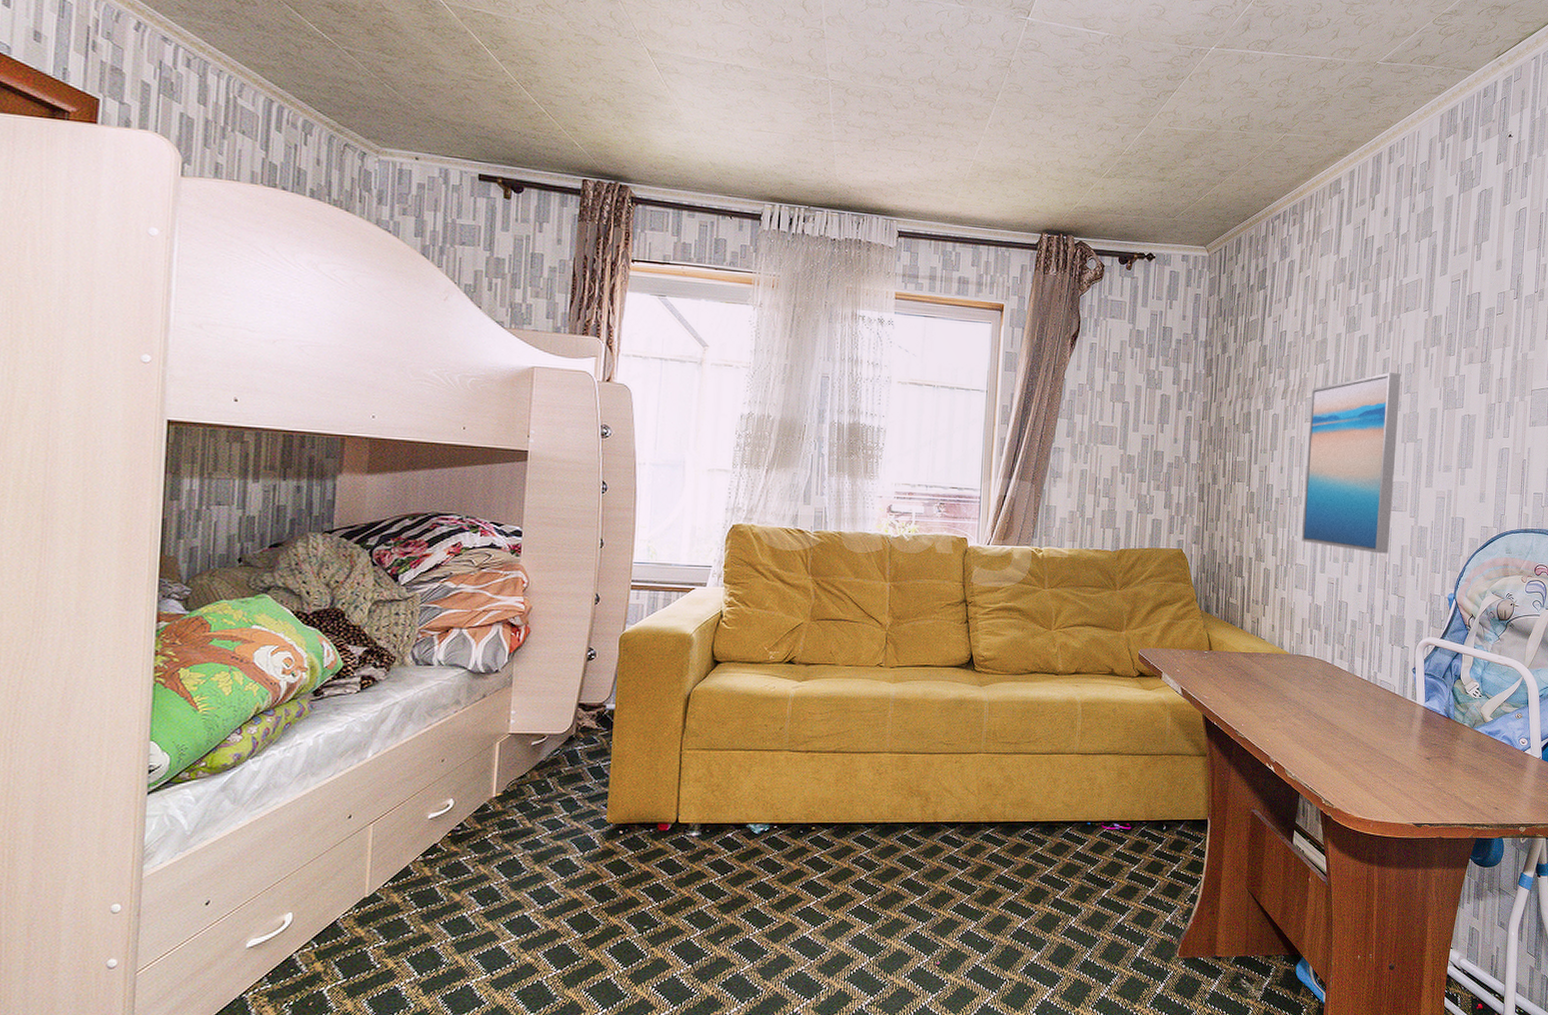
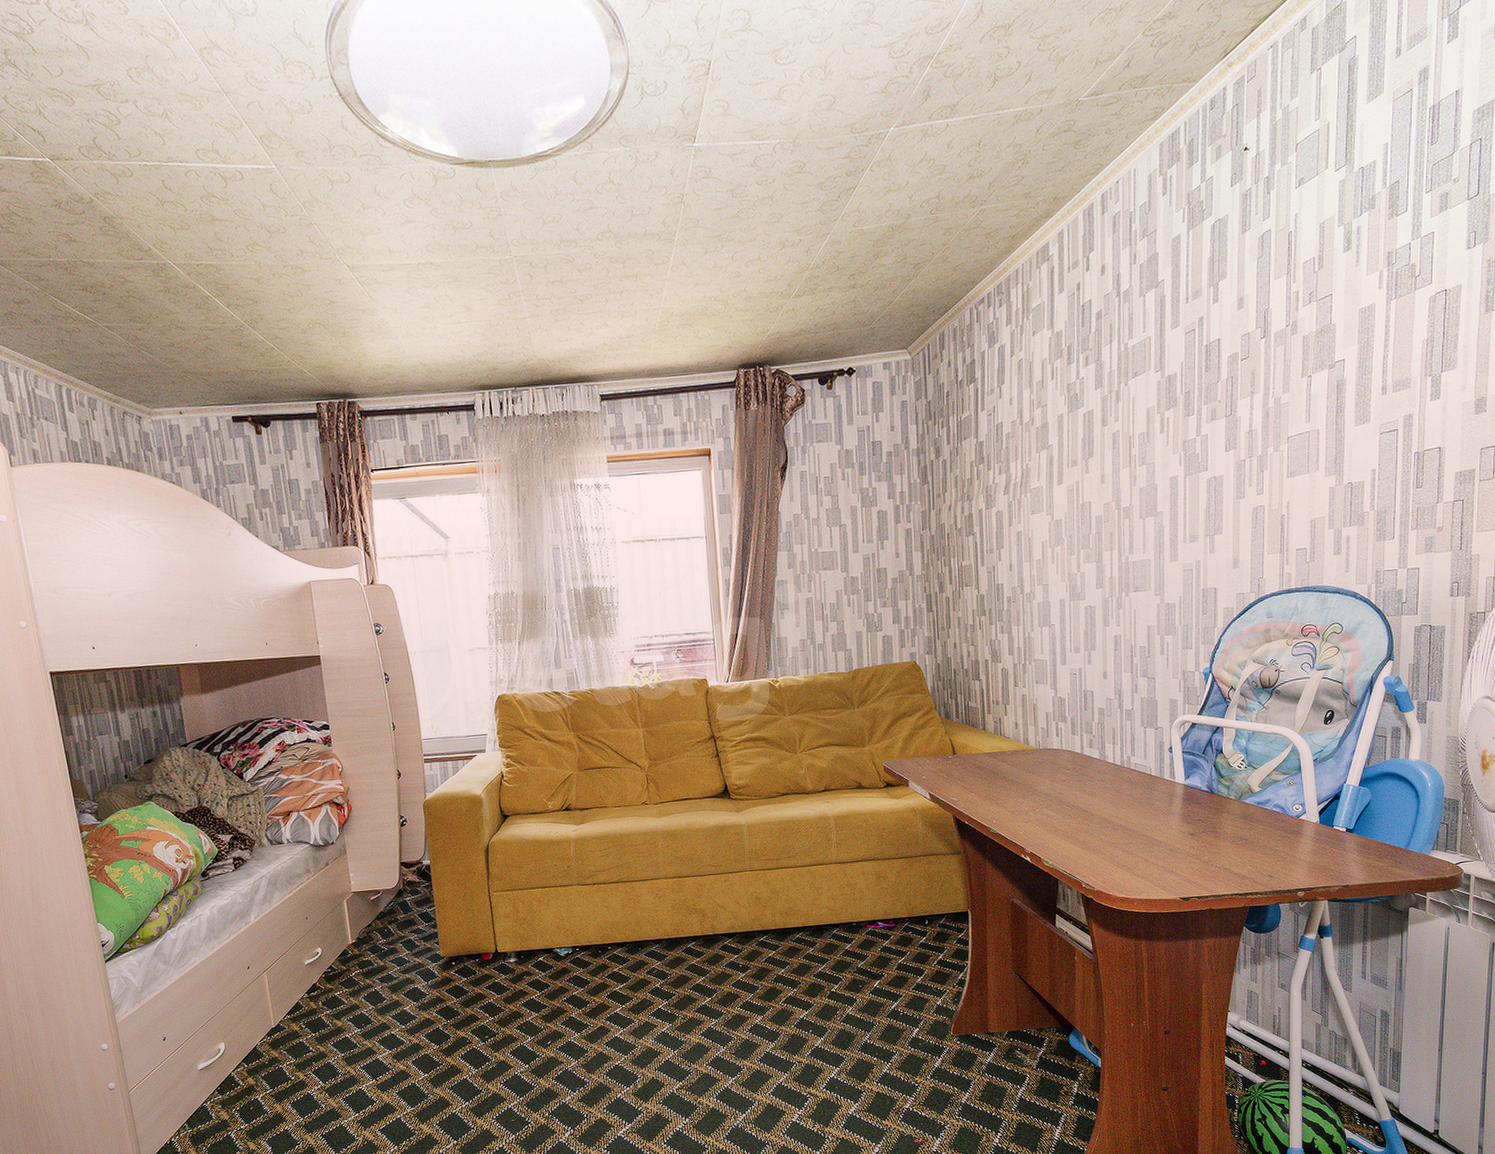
wall art: present [1301,372,1402,554] -> none [1035,445,1134,638]

